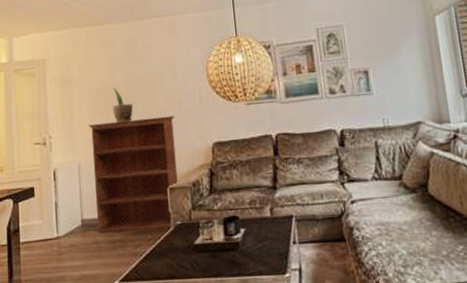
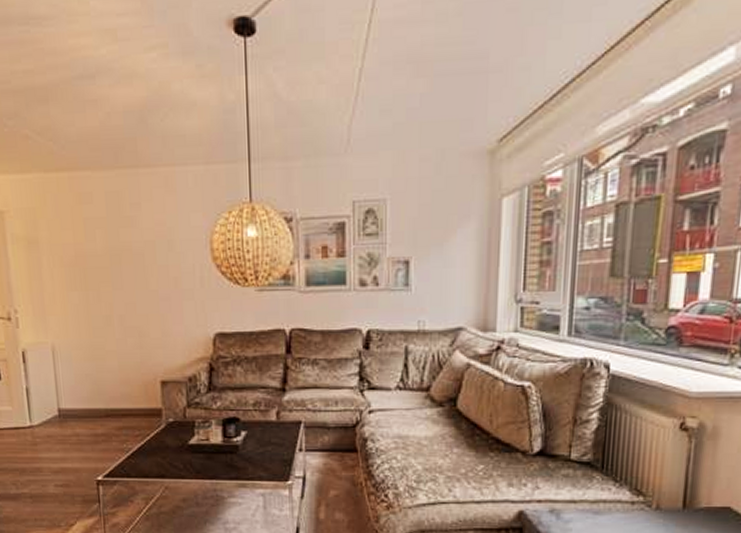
bookcase: present [88,115,178,232] -> none [63,297,171,424]
potted plant: present [113,88,133,123] -> none [92,256,118,300]

